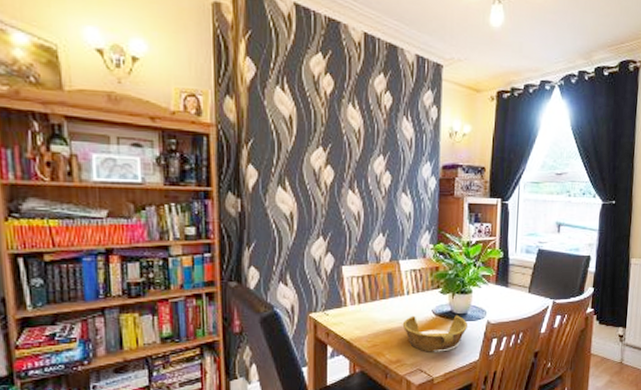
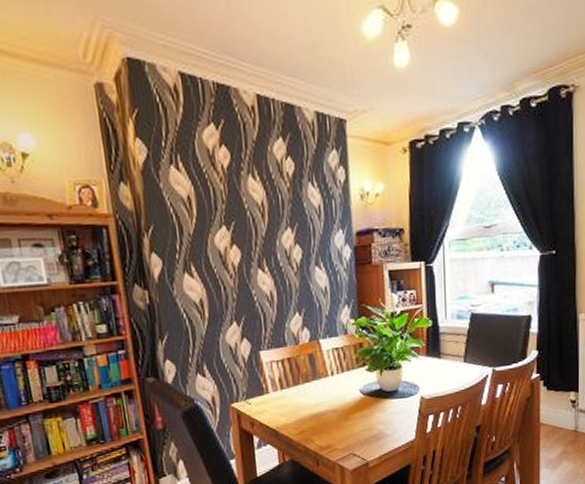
bowl: present [402,315,467,352] -> none [329,392,400,435]

